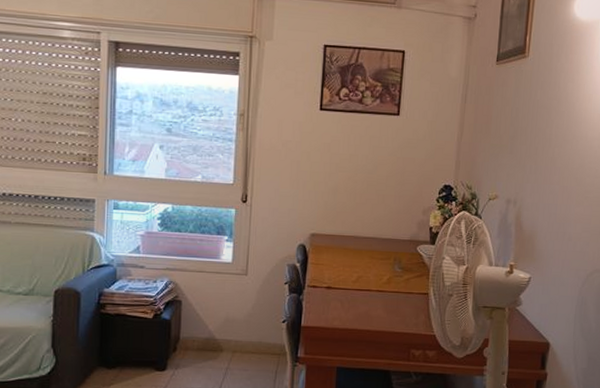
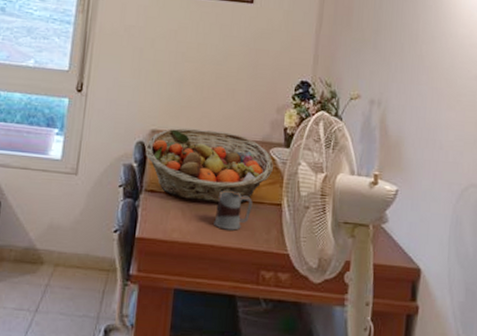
fruit basket: none [306,231,421,294] -> present [145,128,274,203]
mug: none [369,284,403,317] -> present [214,191,253,231]

